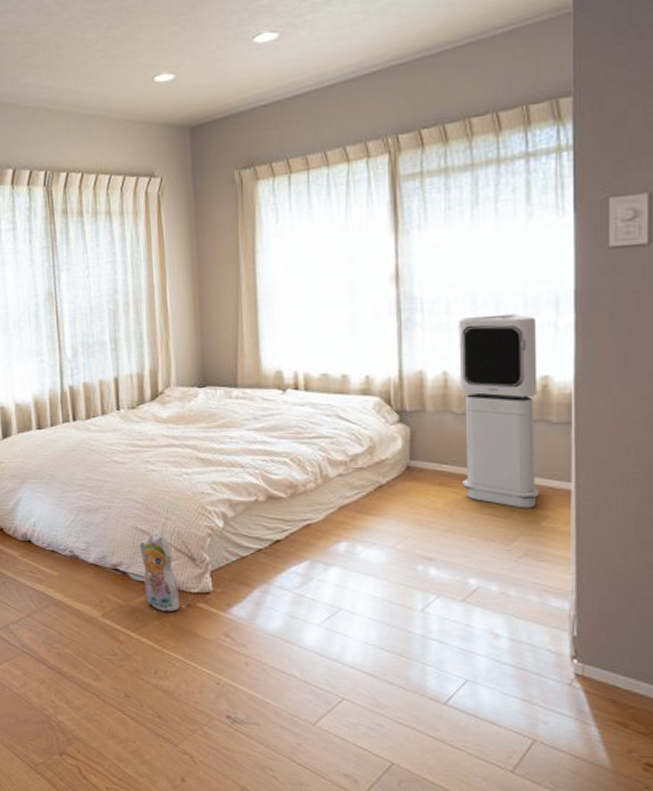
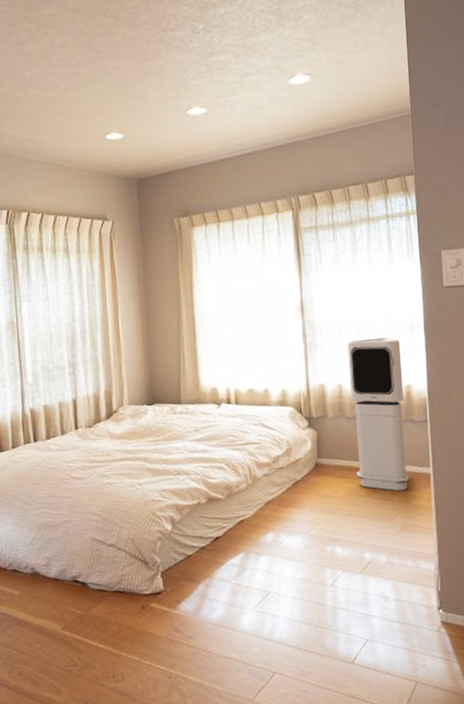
plush toy: present [139,533,180,613] -> none [97,542,135,616]

